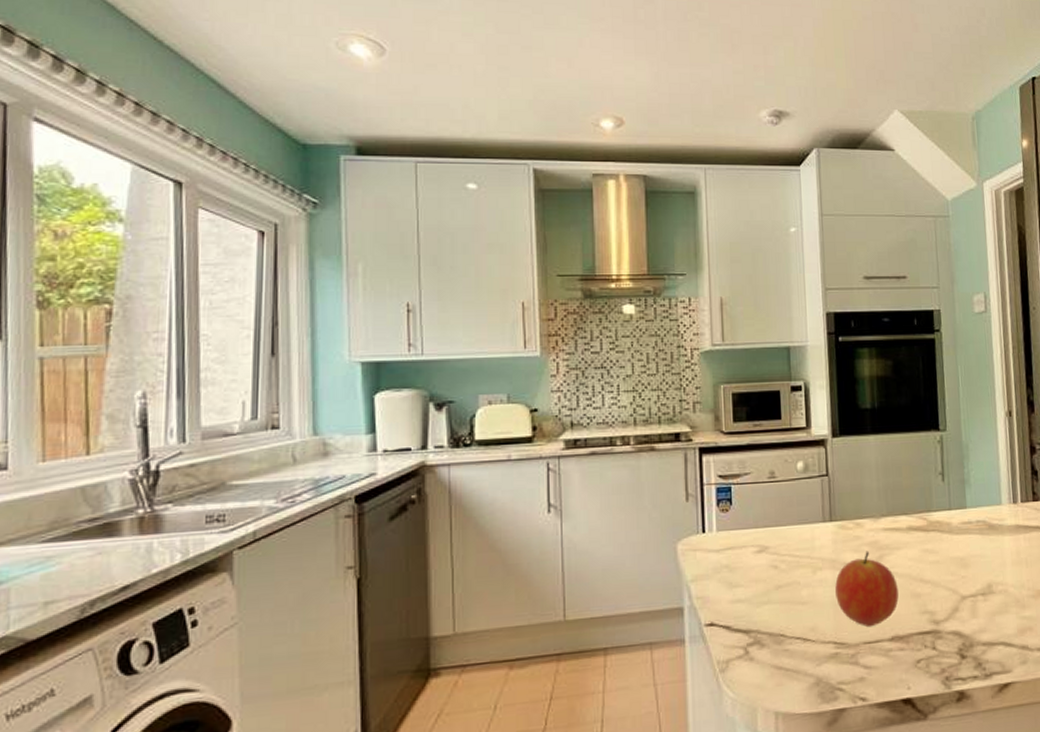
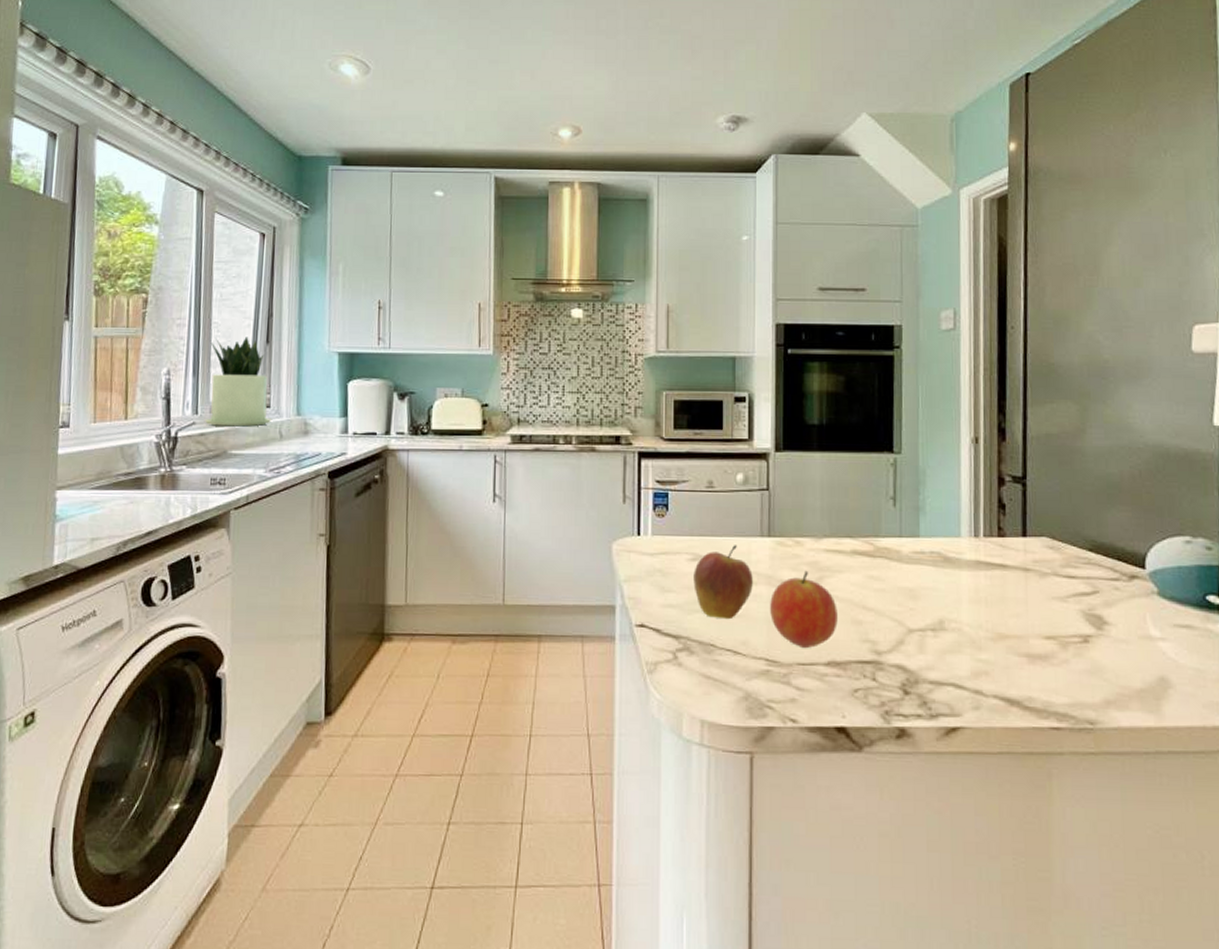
planter: none [195,349,283,455] -> present [205,337,273,427]
fruit: none [760,533,819,608] -> present [693,545,754,620]

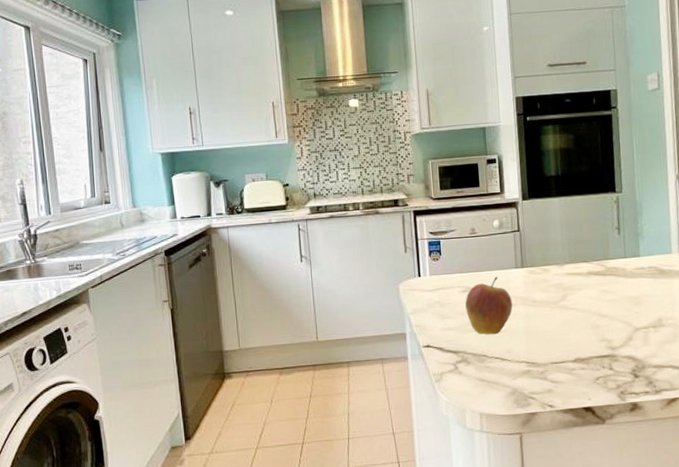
planter: present [205,337,273,427] -> none [53,147,113,223]
fruit: present [770,570,838,649] -> none [527,291,580,351]

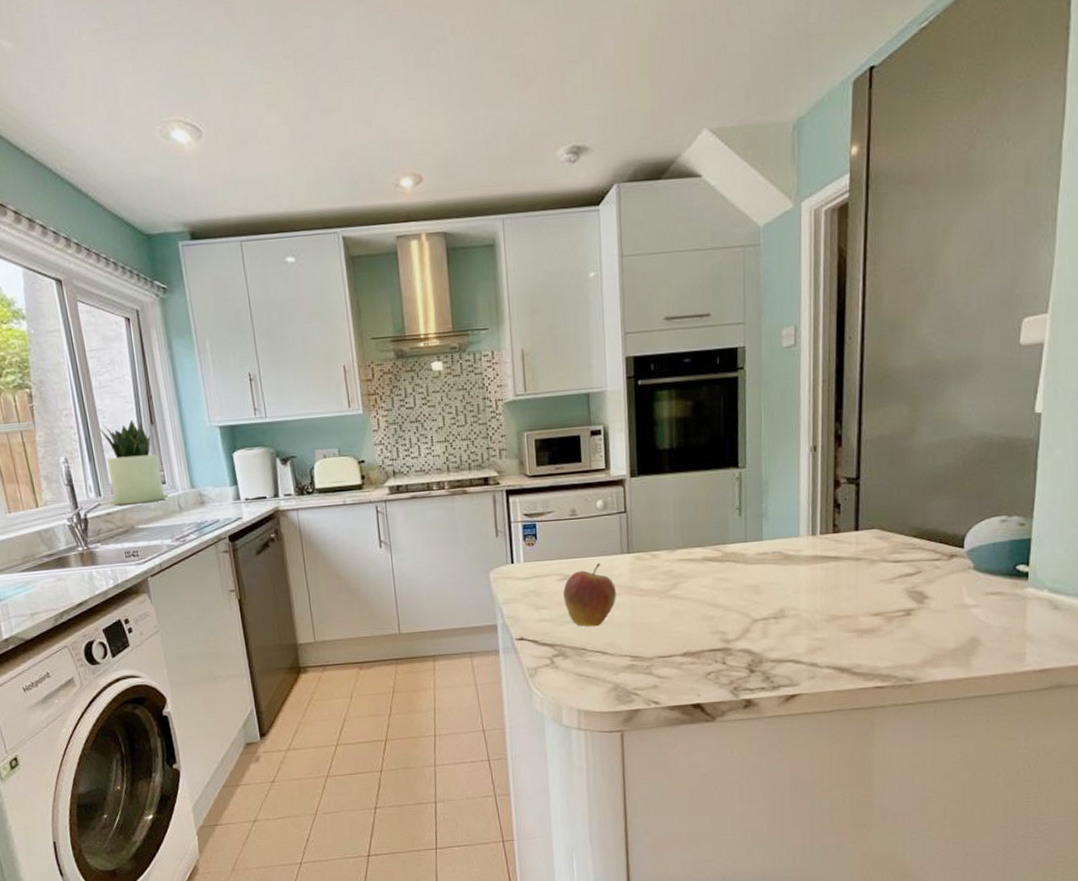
planter: none [53,147,113,223] -> present [99,420,170,506]

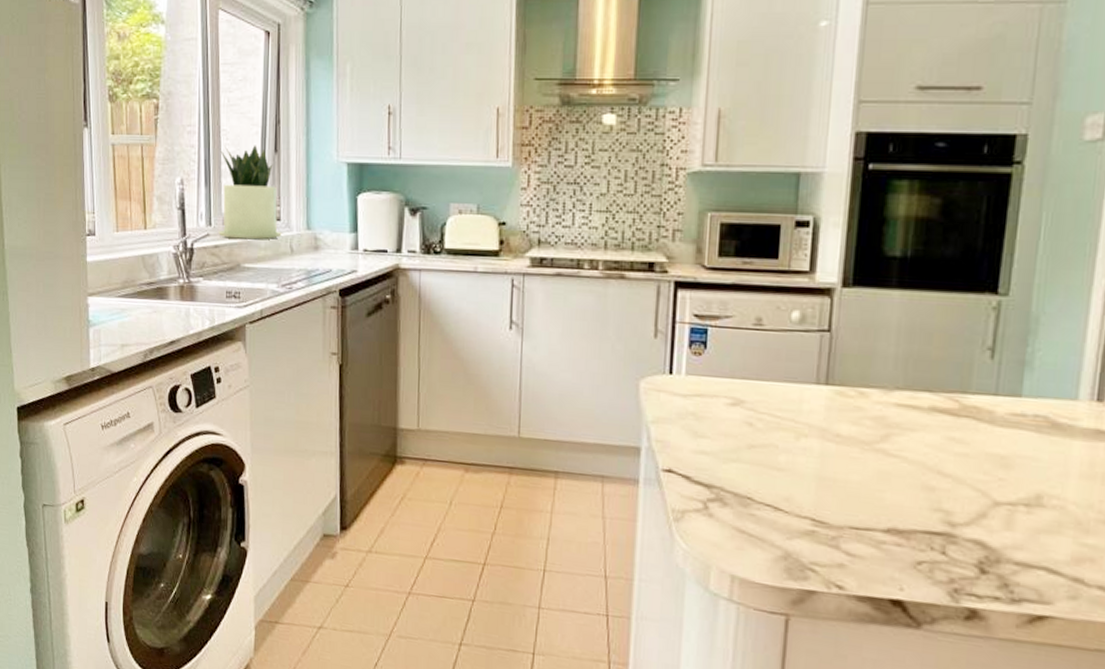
fruit: present [563,563,617,627] -> none [731,391,804,473]

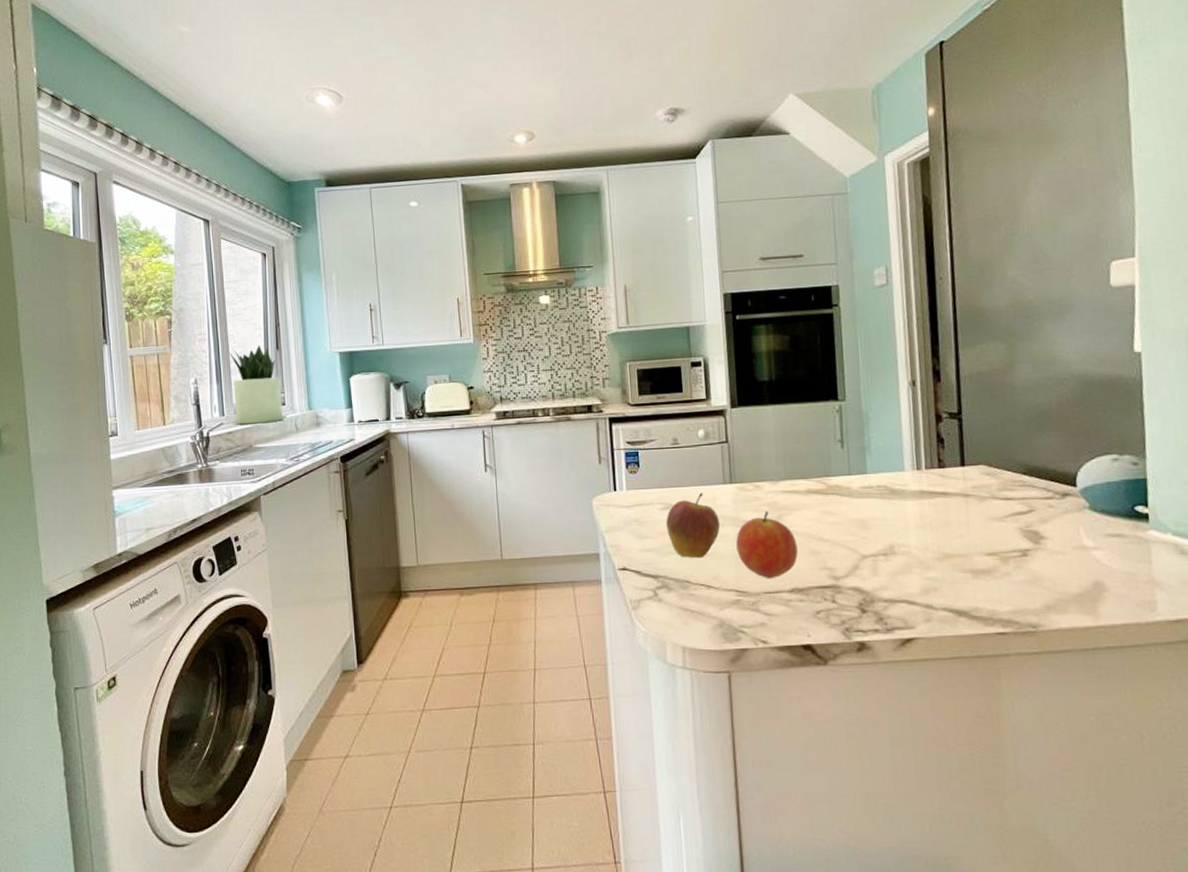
fruit: none [731,391,804,473] -> present [666,493,721,559]
fruit: none [821,425,905,512] -> present [736,510,798,579]

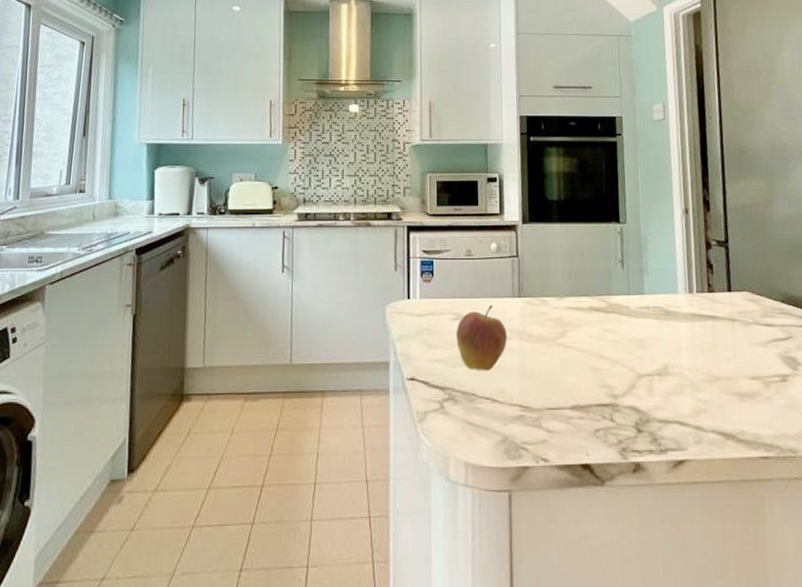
planter: present [229,345,288,425] -> none [25,130,87,210]
fruit: present [736,510,798,579] -> none [522,326,580,395]

